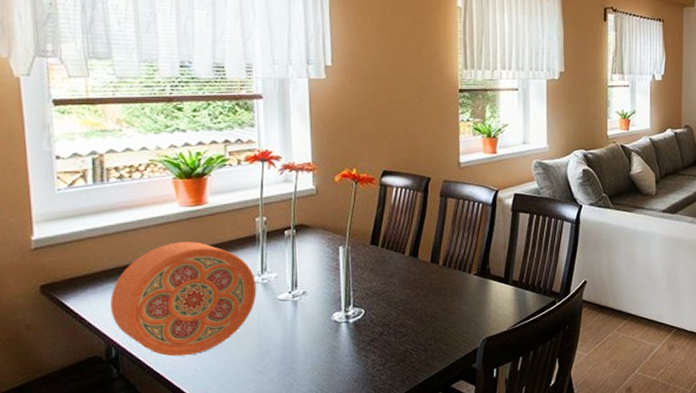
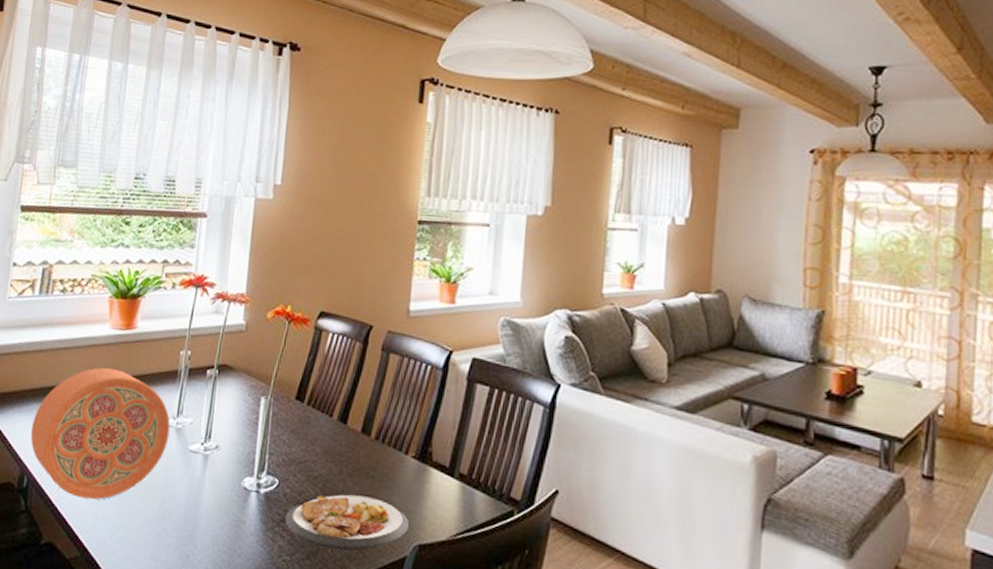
plate: none [374,310,477,355] -> present [285,494,409,552]

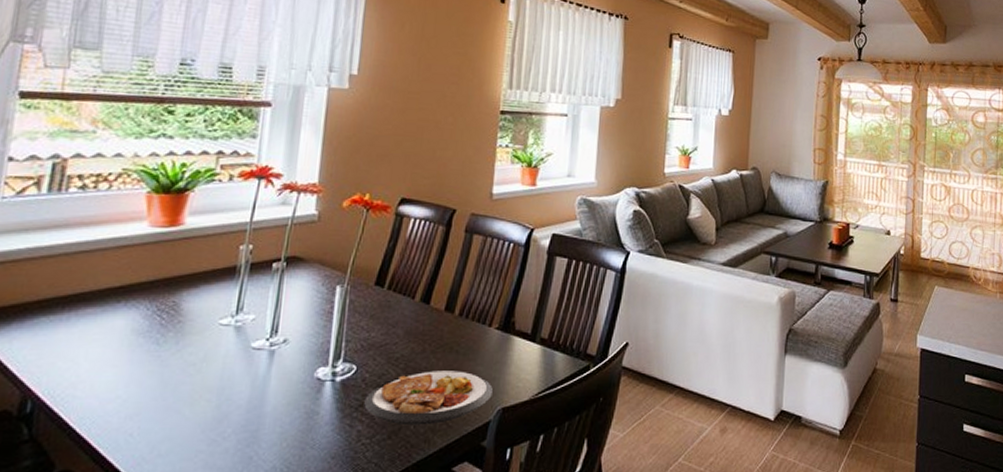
plate: present [30,367,171,500] -> none [36,270,228,415]

